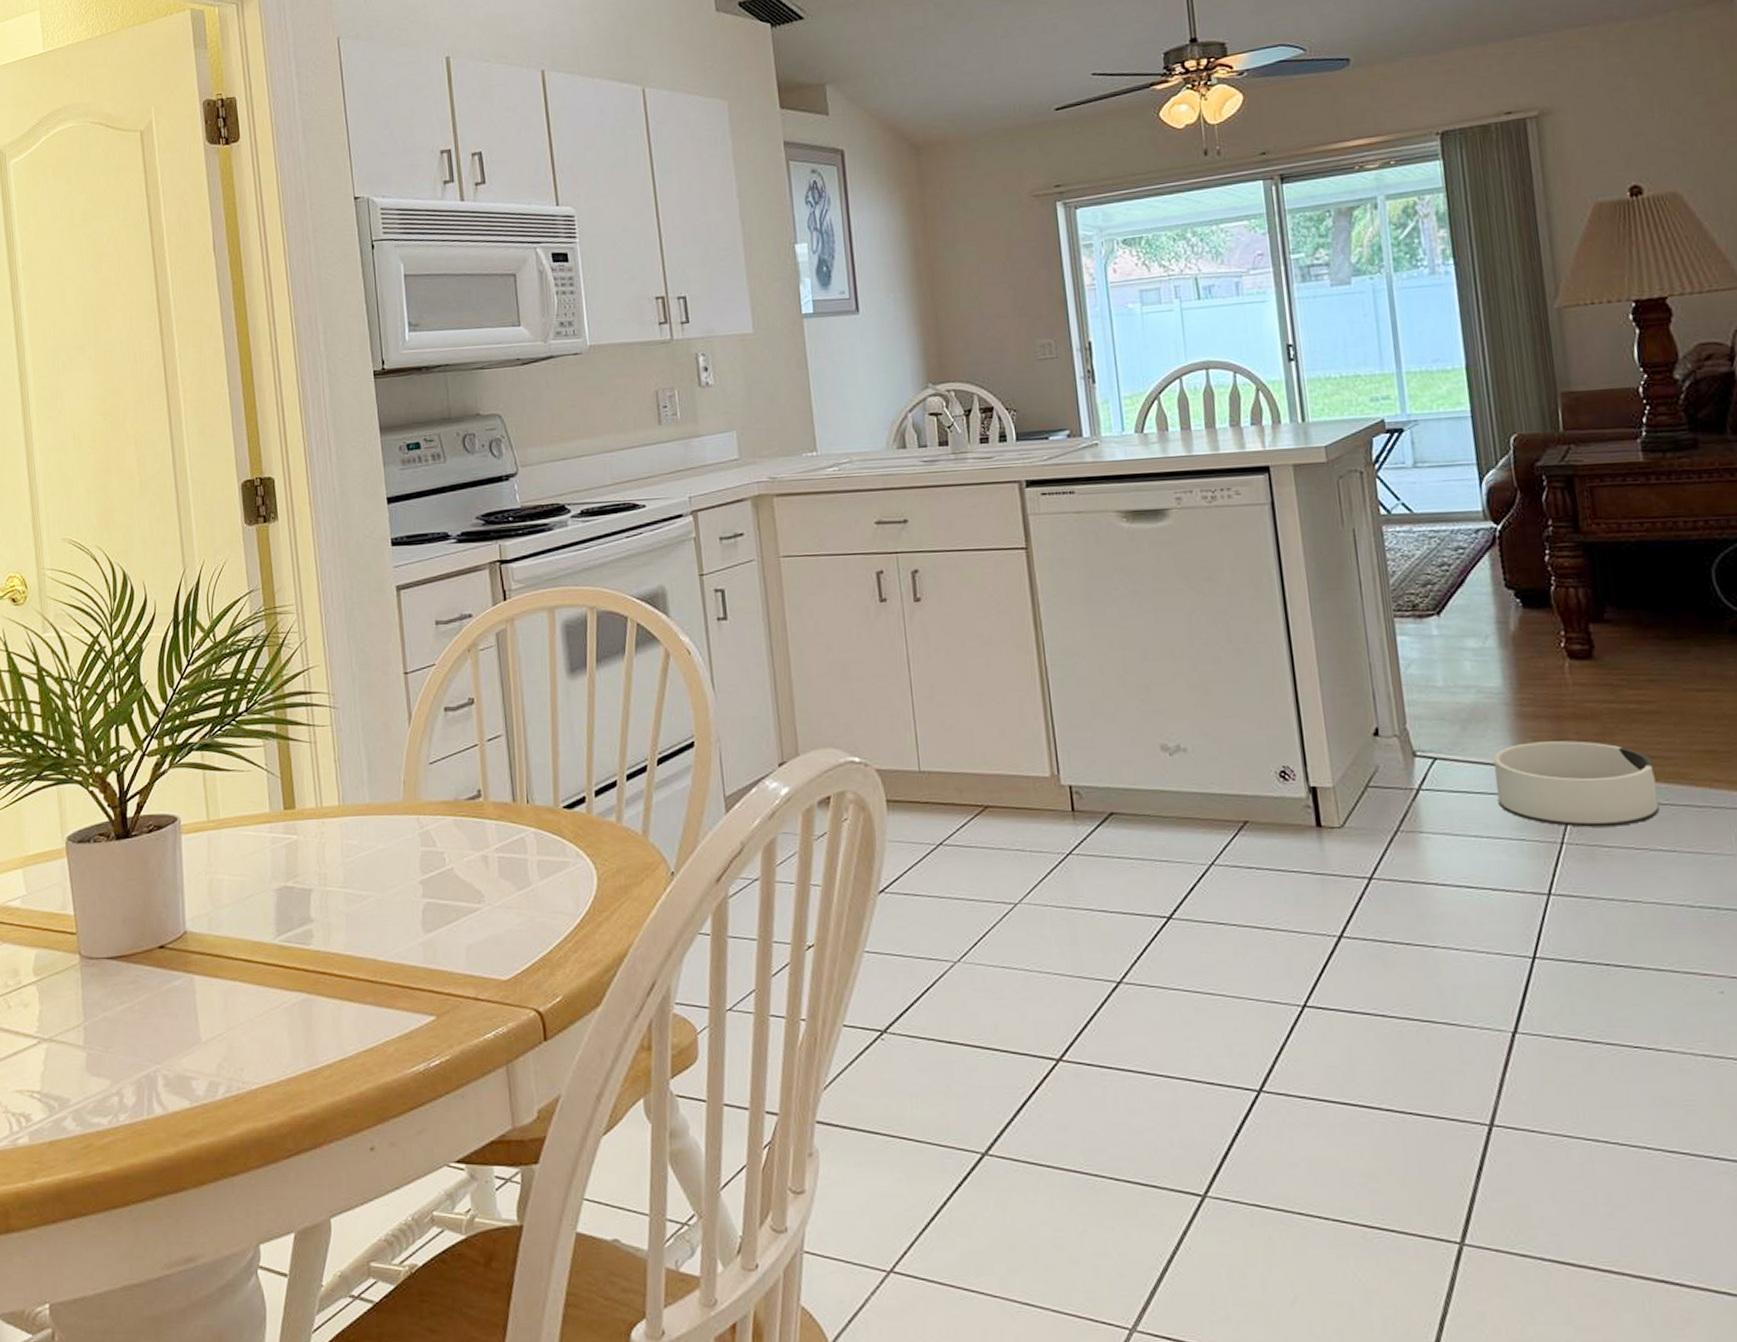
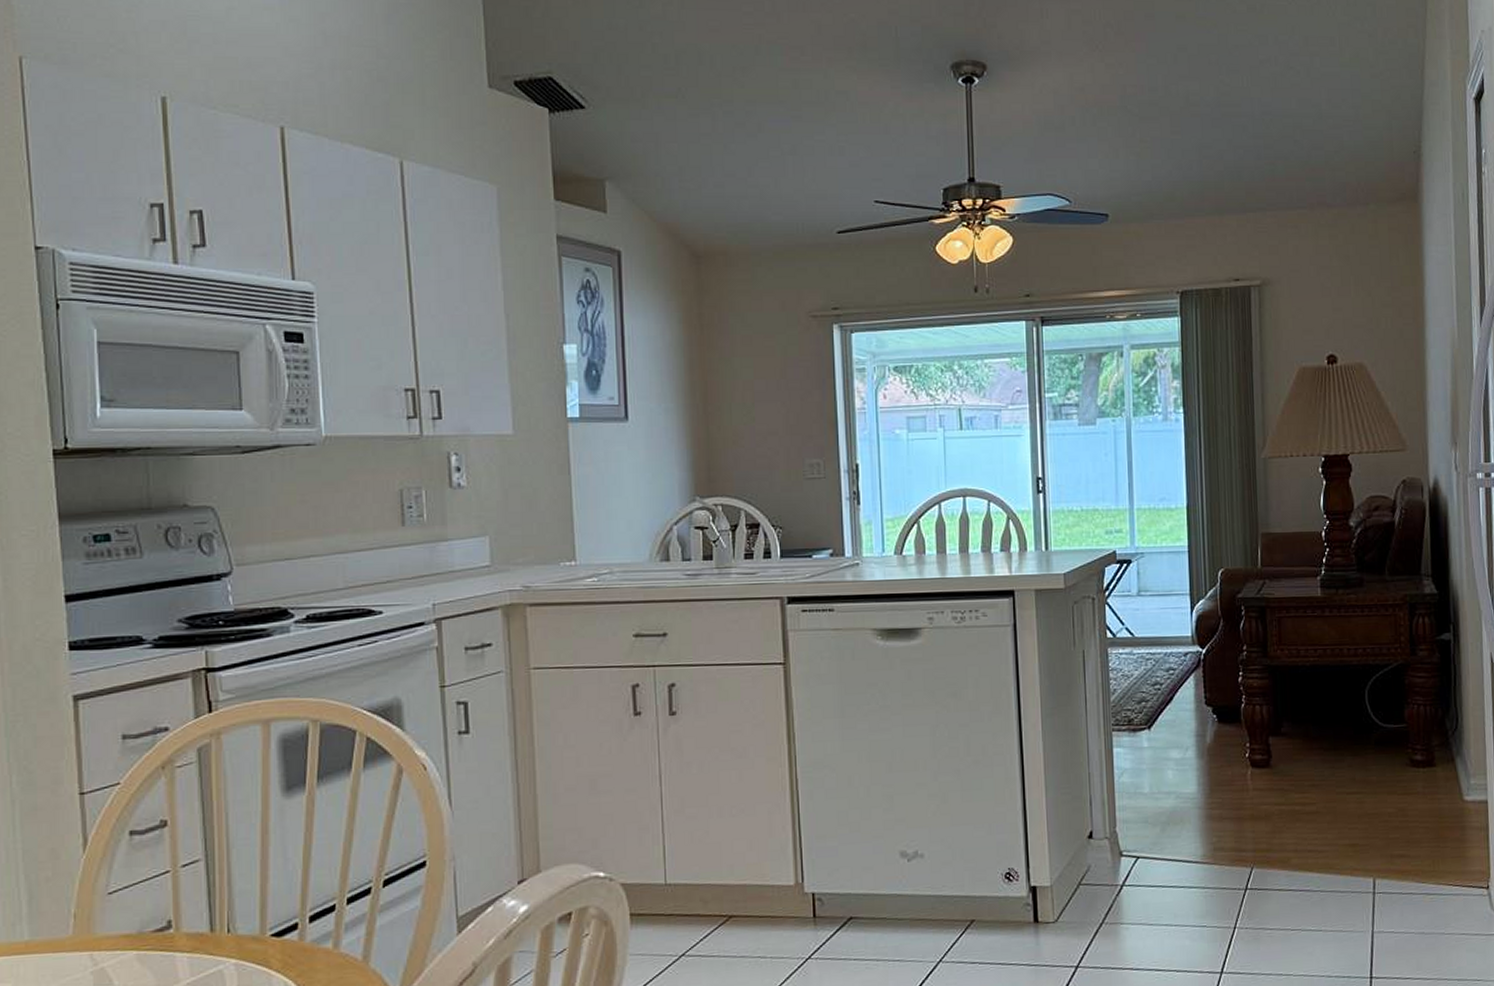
pet bowl: present [1492,740,1659,827] -> none [1185,838,1311,914]

